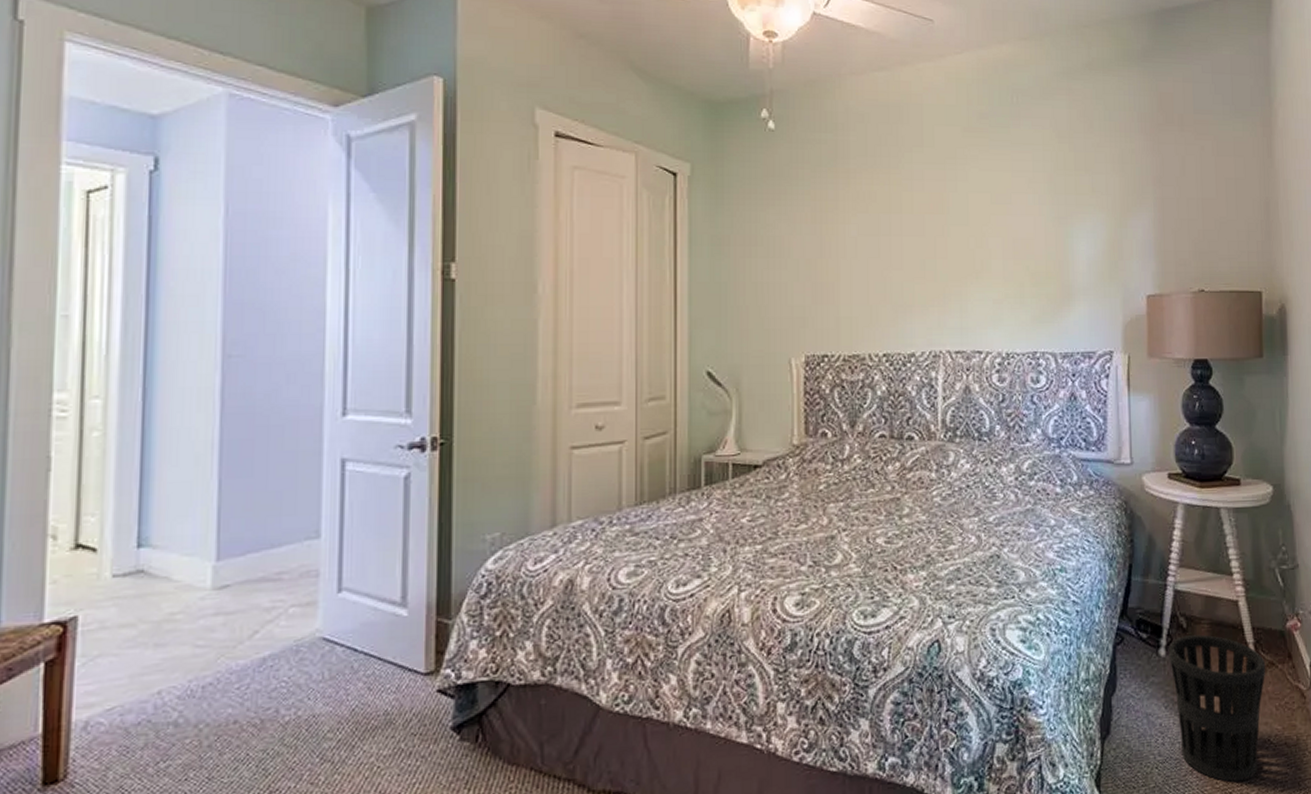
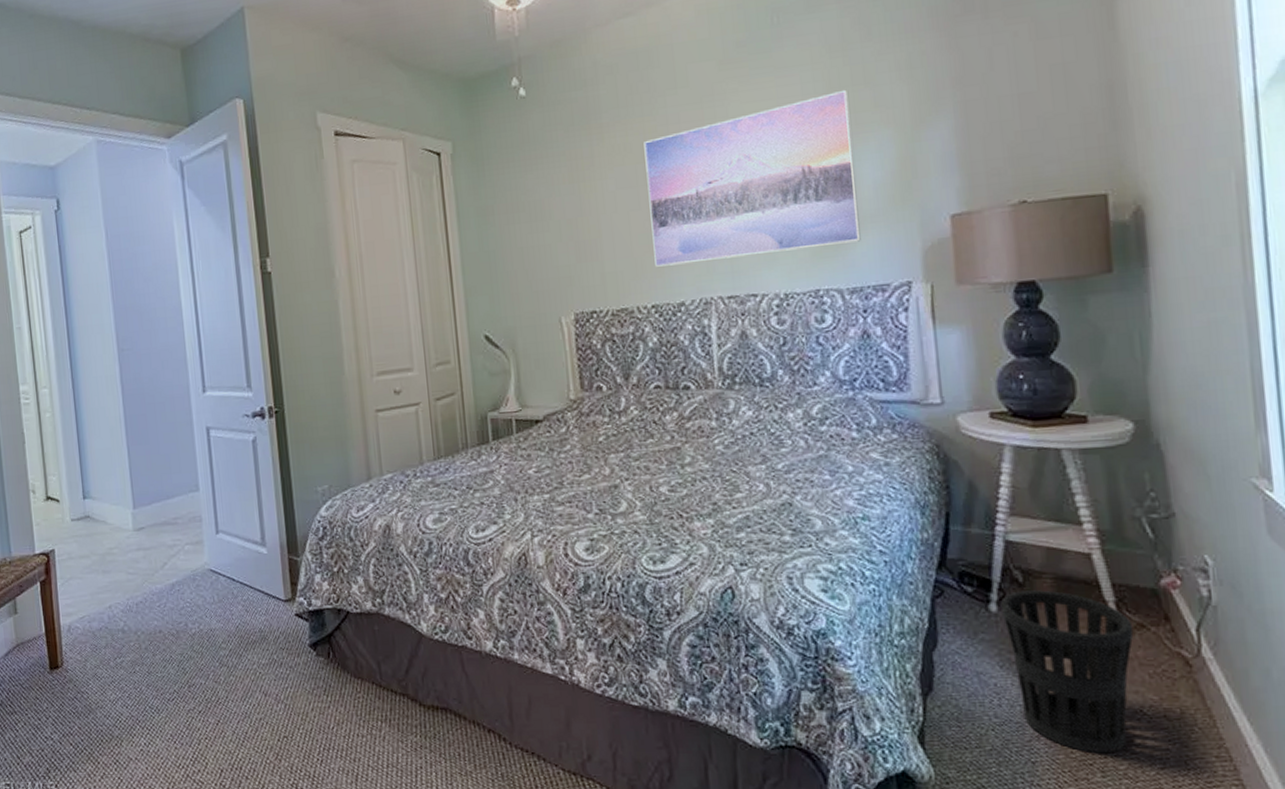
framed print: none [888,172,1074,316] -> present [644,89,861,267]

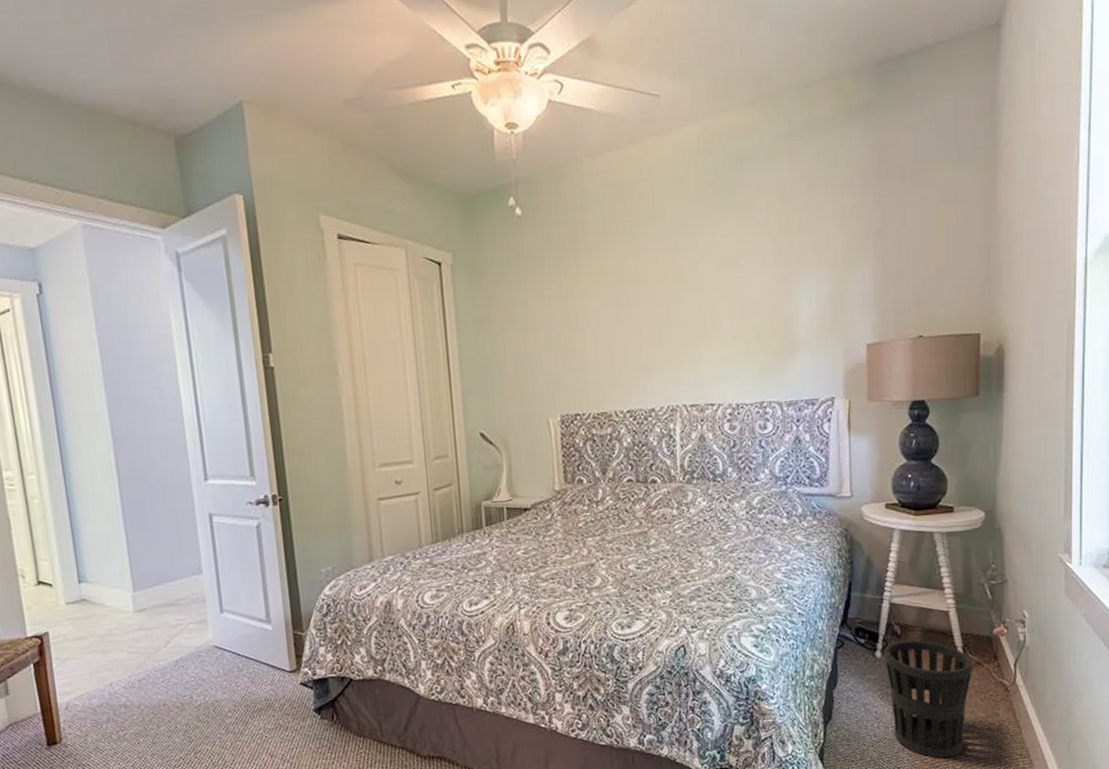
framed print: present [644,89,861,267] -> none [625,233,798,377]

